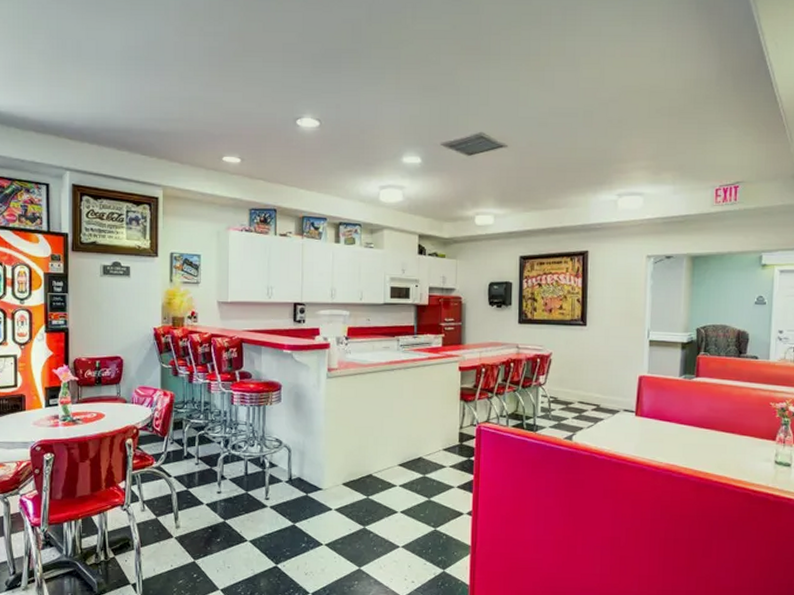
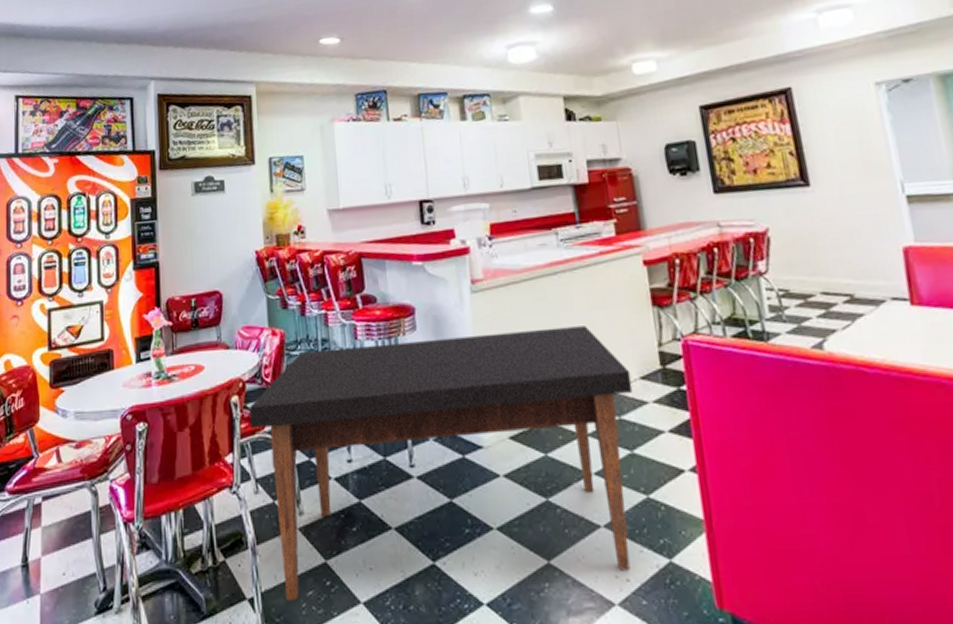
dining table: none [141,409,437,587] -> present [249,326,633,601]

